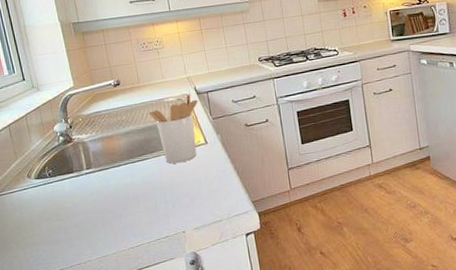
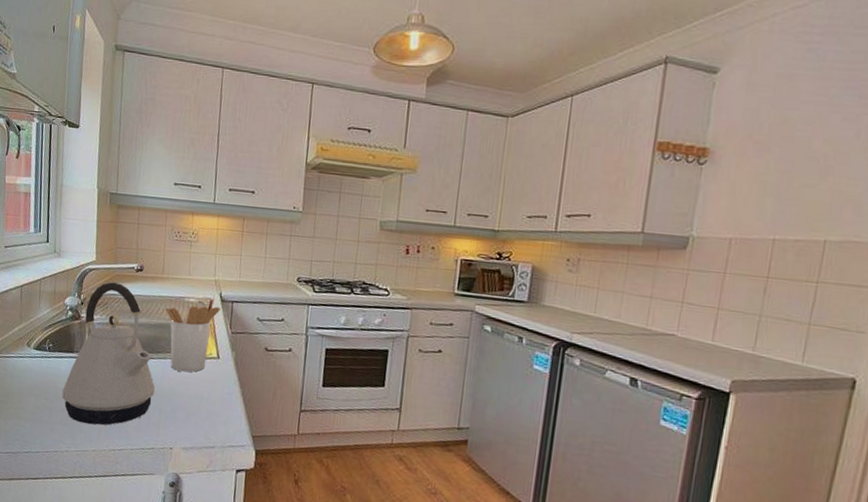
kettle: none [71,100,158,233] -> present [62,282,156,425]

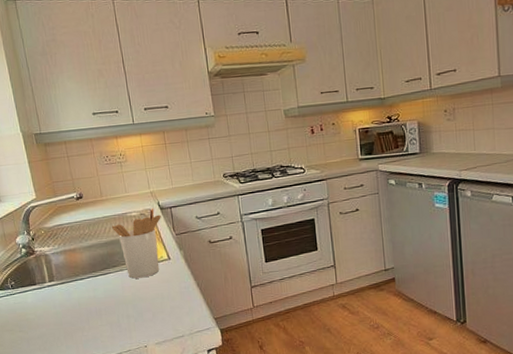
kettle: present [62,282,156,425] -> none [34,213,120,345]

